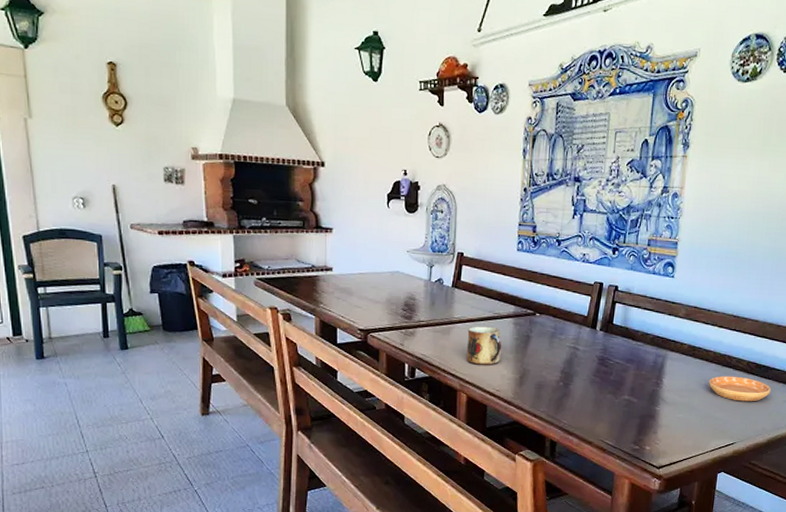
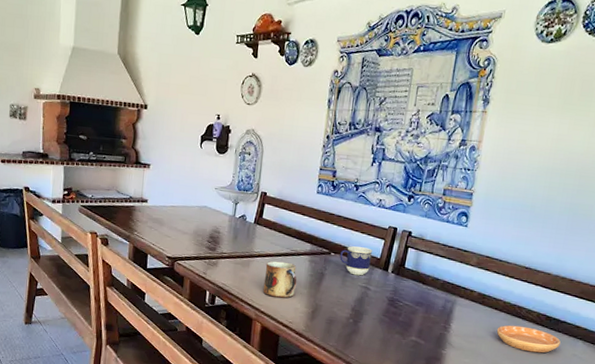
cup: none [545,305,579,336] -> present [340,246,372,276]

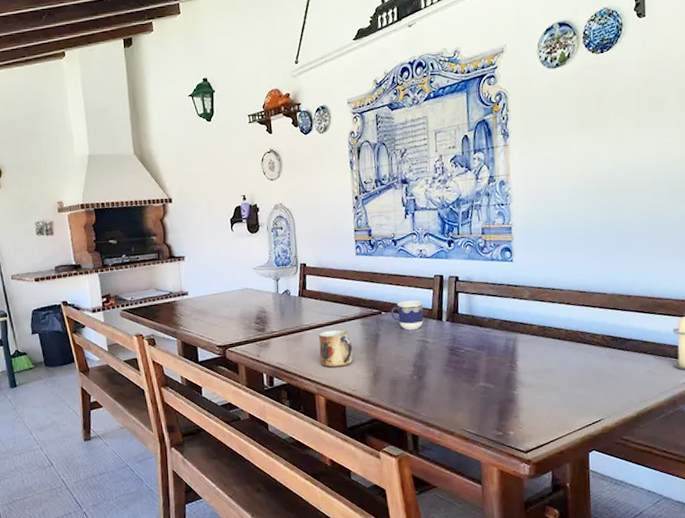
saucer: present [496,325,561,353] -> none [564,351,632,377]

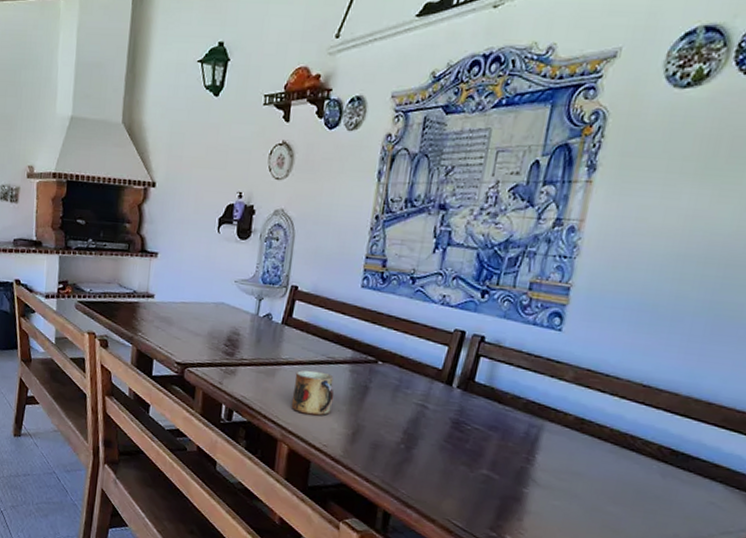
cup: present [391,300,424,331] -> none [389,353,432,391]

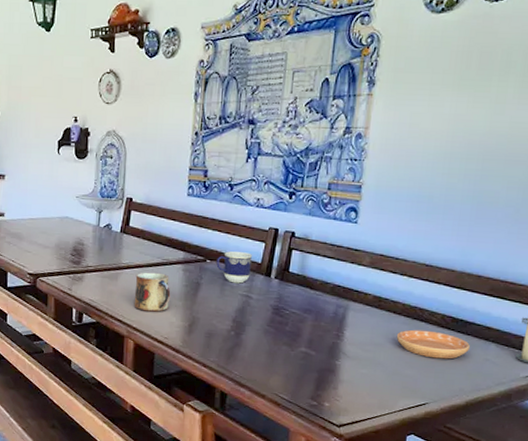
cup: none [389,353,432,391] -> present [216,251,252,284]
saucer: none [599,459,691,498] -> present [396,329,470,359]

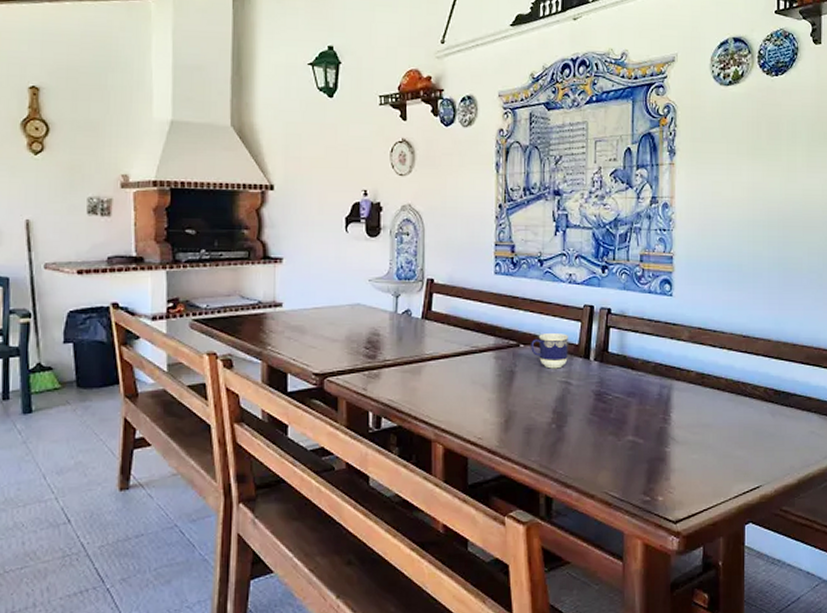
mug: present [134,272,171,312] -> none [441,362,483,409]
saucer: present [396,329,470,359] -> none [723,406,794,436]

